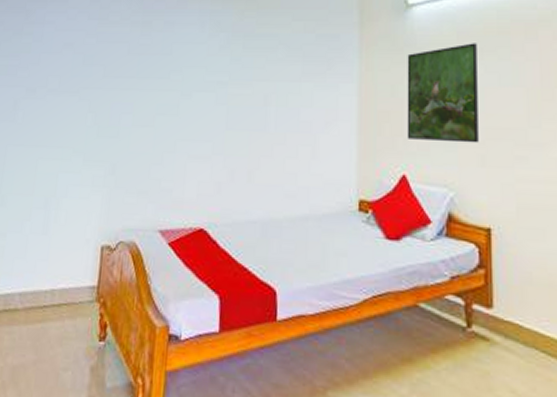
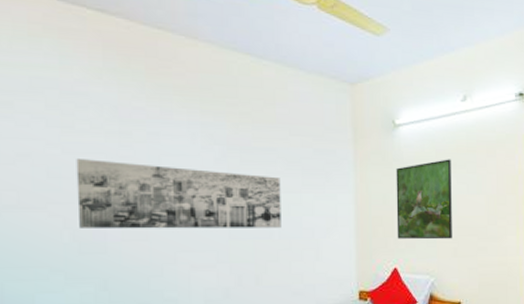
wall art: none [100,48,281,120] -> present [76,159,281,229]

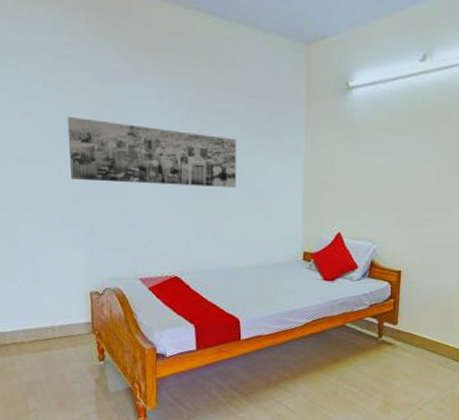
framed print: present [396,159,452,240] -> none [342,124,404,208]

